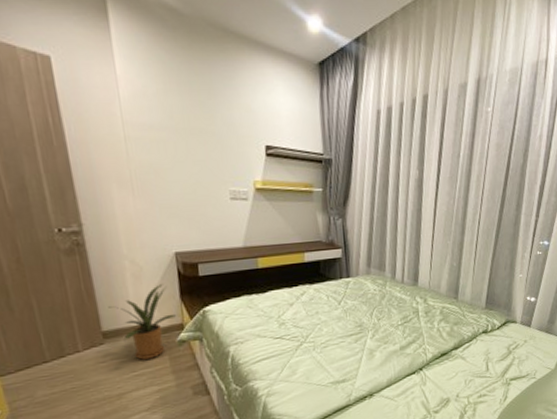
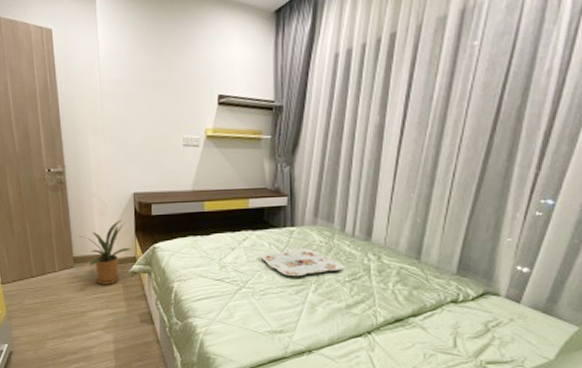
serving tray: none [319,297,396,326] -> present [260,248,343,277]

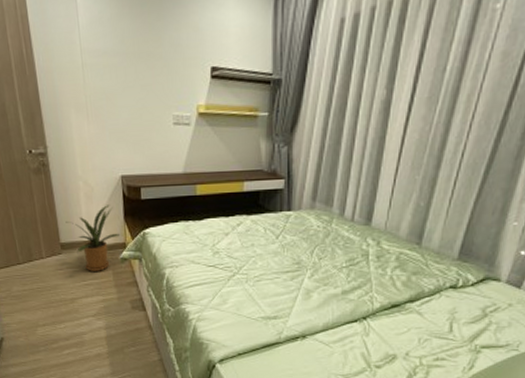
serving tray: present [260,248,343,277] -> none [254,233,341,263]

